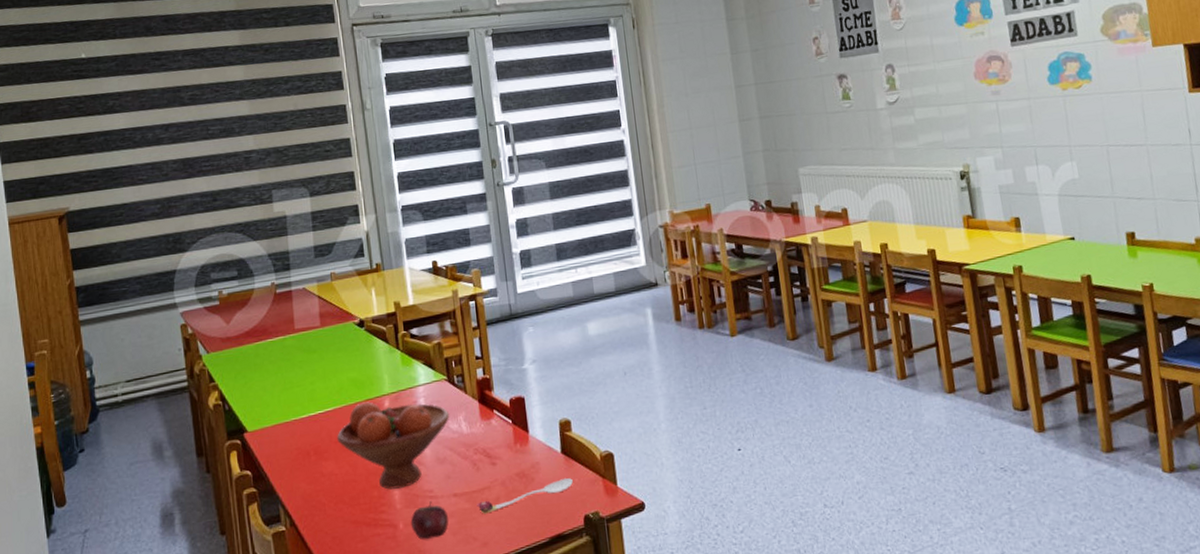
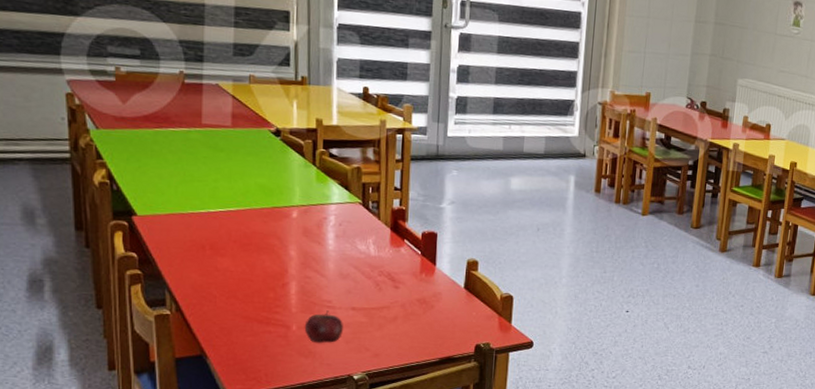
fruit bowl: present [337,401,450,490] -> none [237,209,360,294]
spoon: present [477,477,573,514] -> none [374,310,471,330]

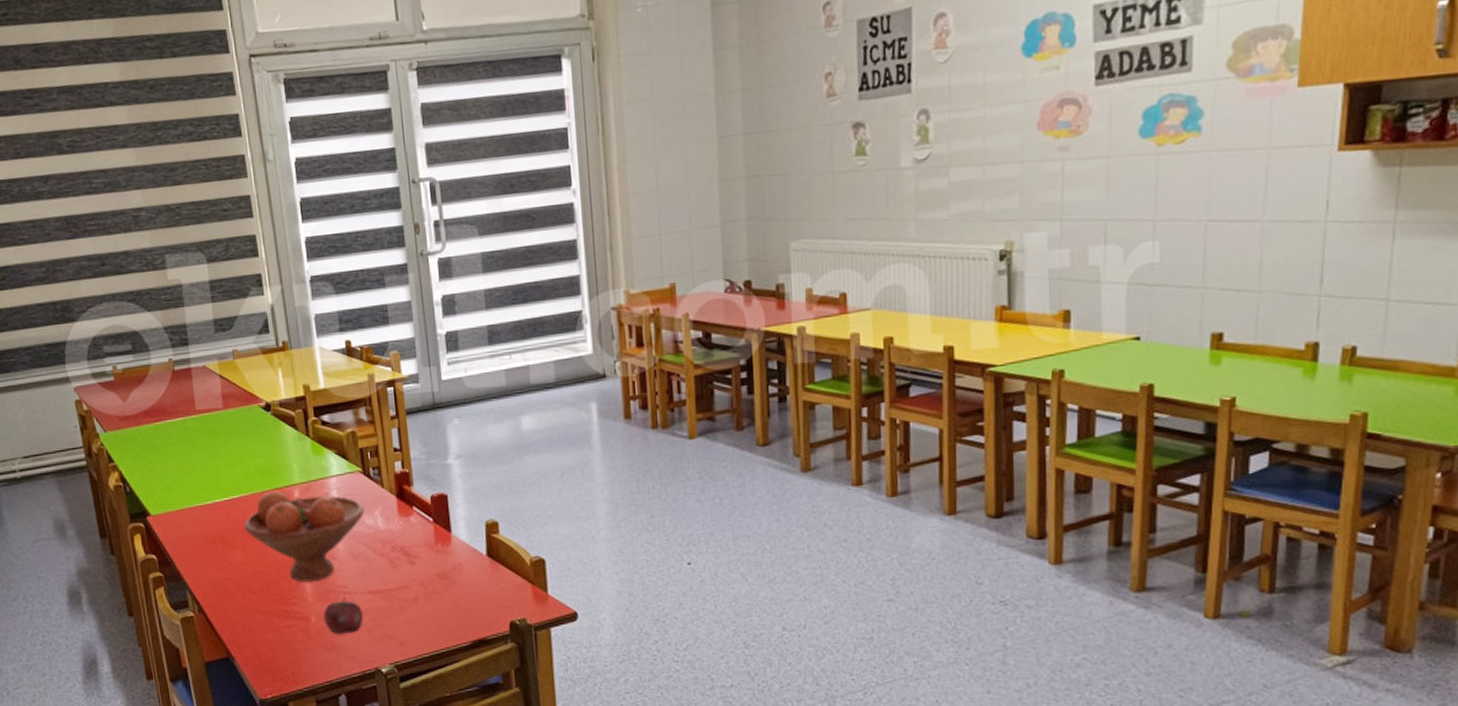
fruit bowl: none [237,209,360,294] -> present [244,491,365,582]

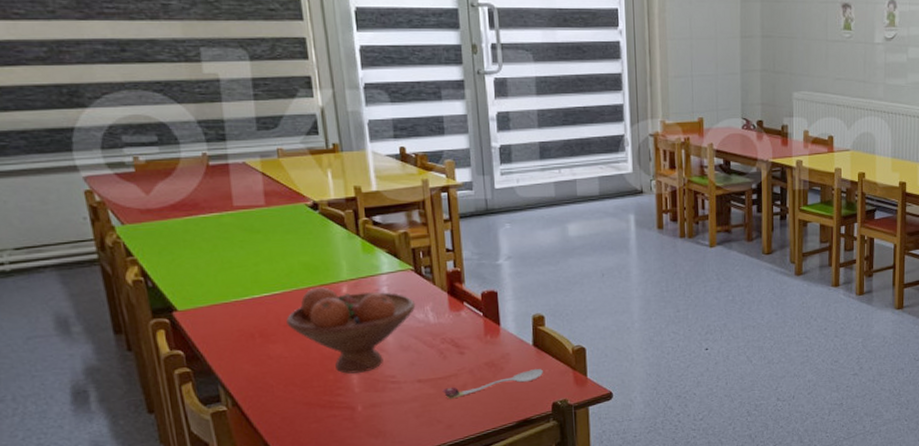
apple: present [323,597,364,635] -> none [370,386,412,422]
spoon: none [393,581,499,613] -> present [442,368,543,399]

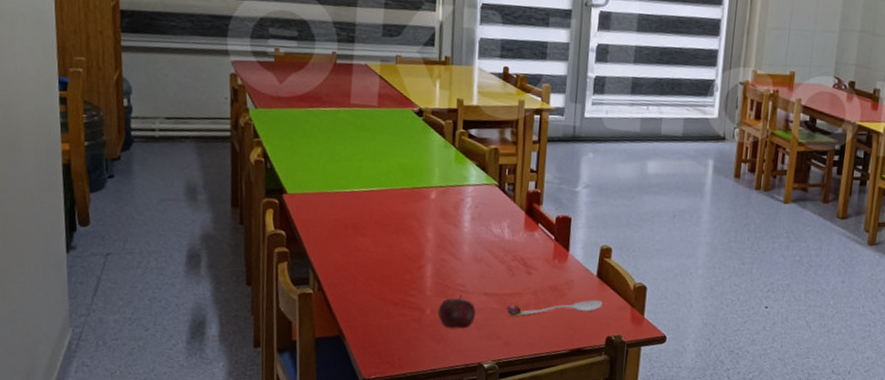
fruit bowl: present [286,287,416,374] -> none [377,189,495,278]
apple: none [370,386,412,422] -> present [438,295,477,329]

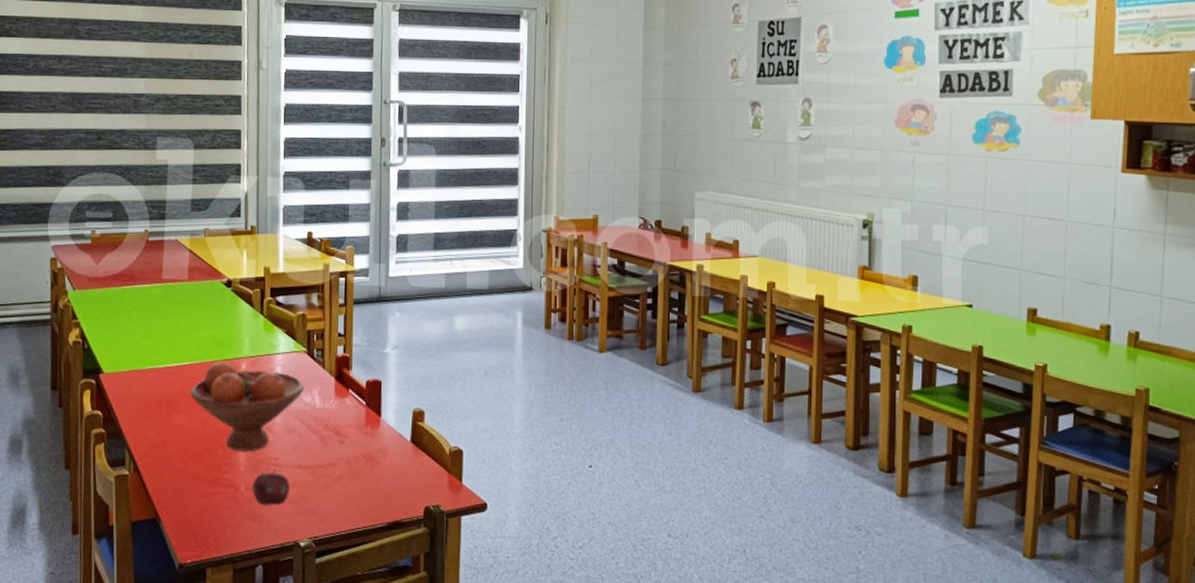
fruit bowl: none [377,189,495,278] -> present [190,361,305,452]
spoon: present [505,299,603,317] -> none [319,466,418,490]

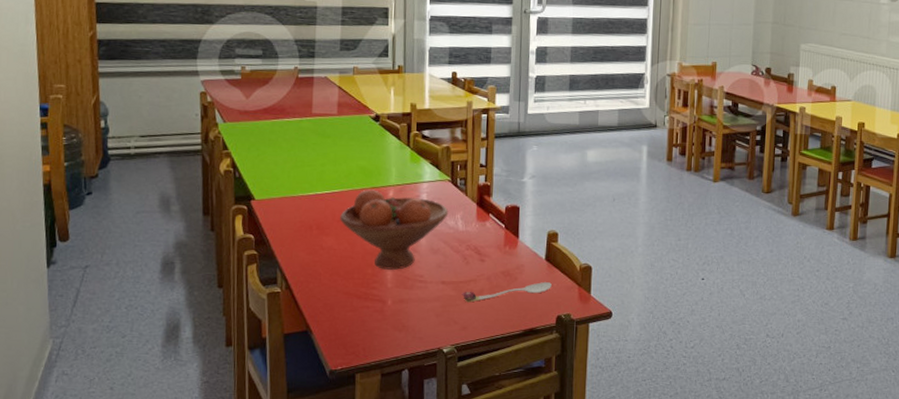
apple: present [252,469,291,506] -> none [398,285,435,318]
spoon: none [319,466,418,490] -> present [462,281,552,303]

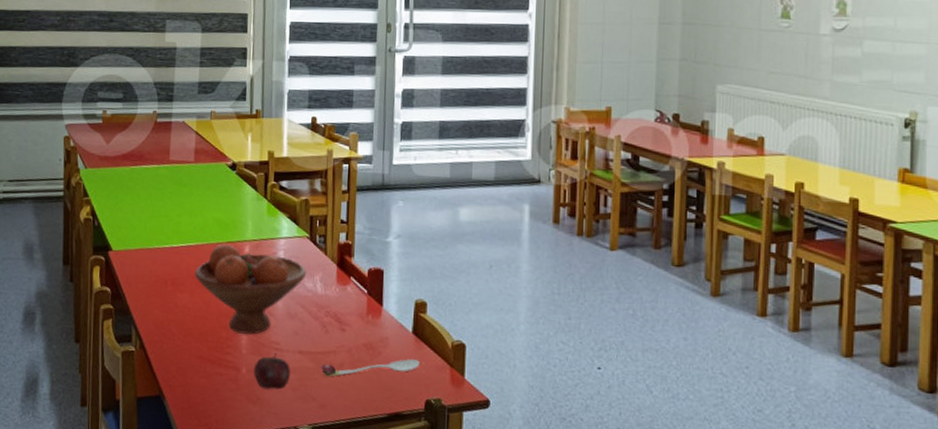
apple: none [398,285,435,318] -> present [253,353,291,390]

